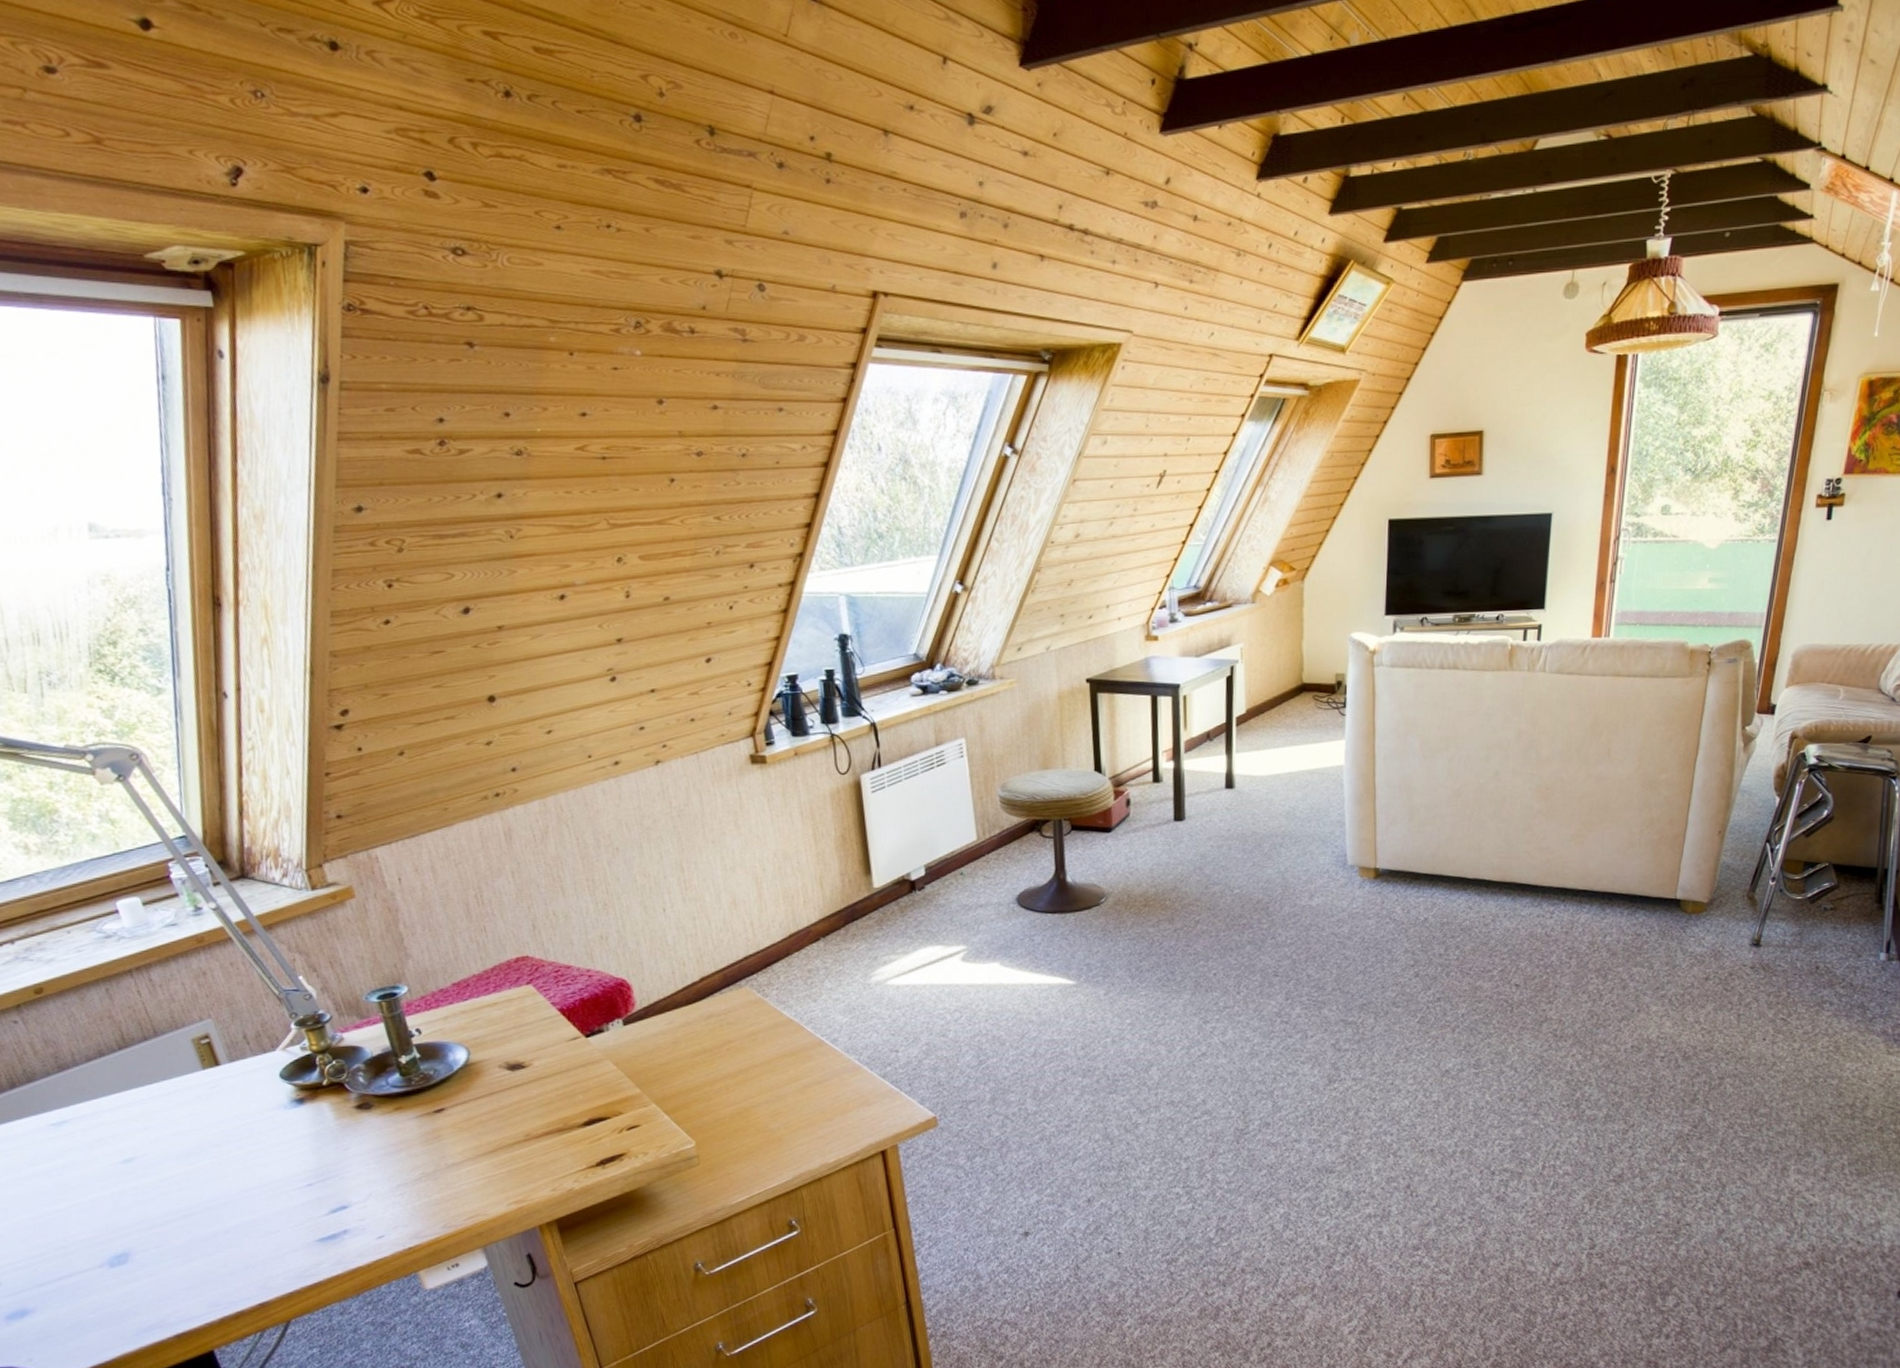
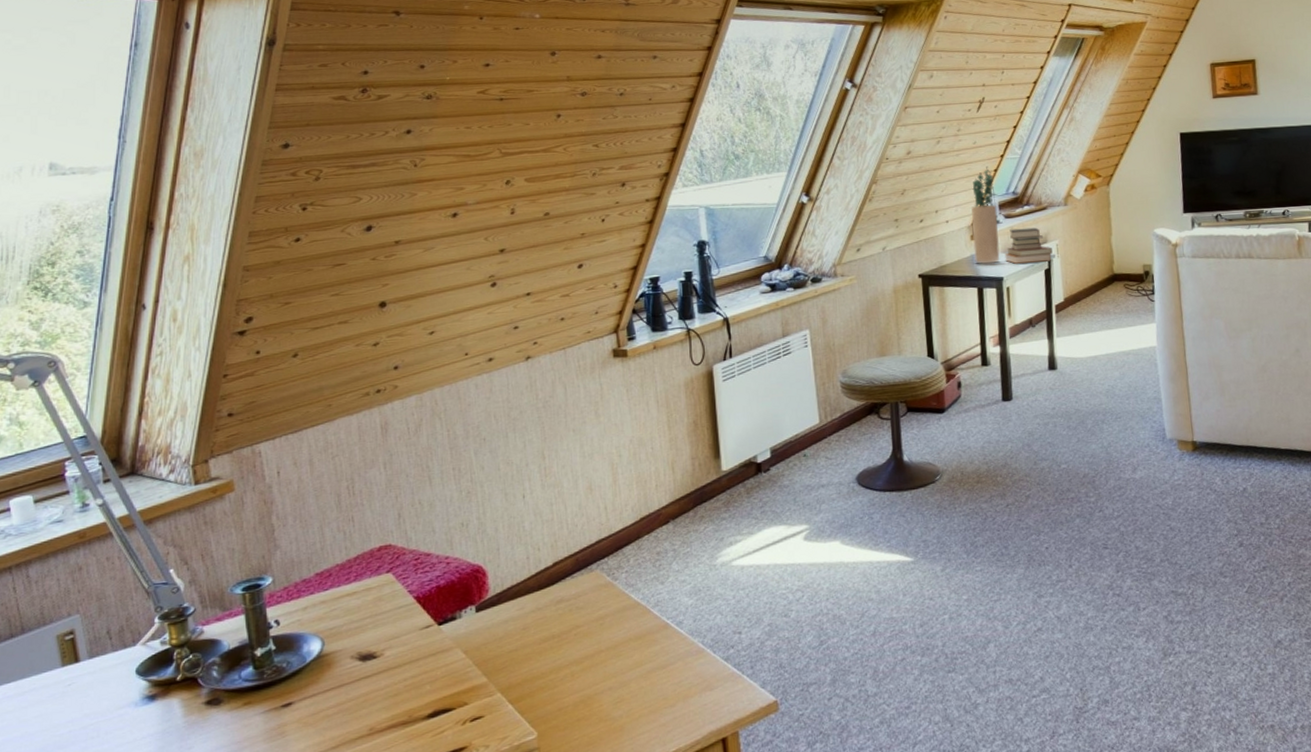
vase: none [1146,554,1178,669] -> present [971,166,1000,264]
books: none [1182,628,1236,669] -> present [1004,227,1053,264]

